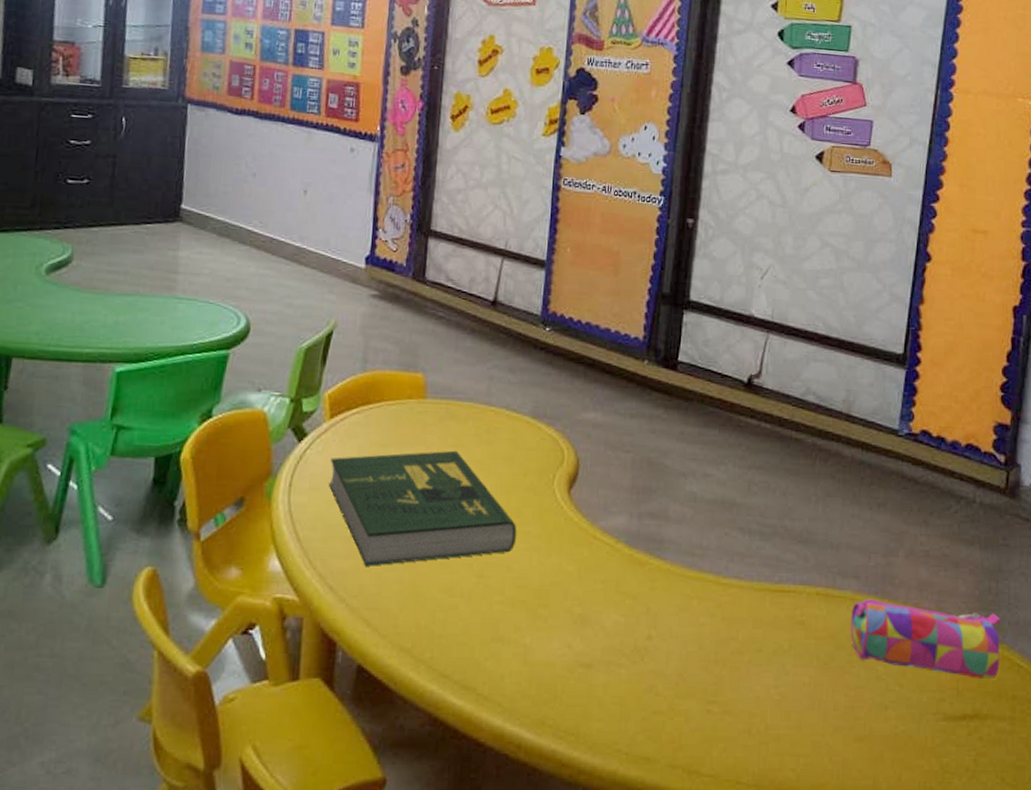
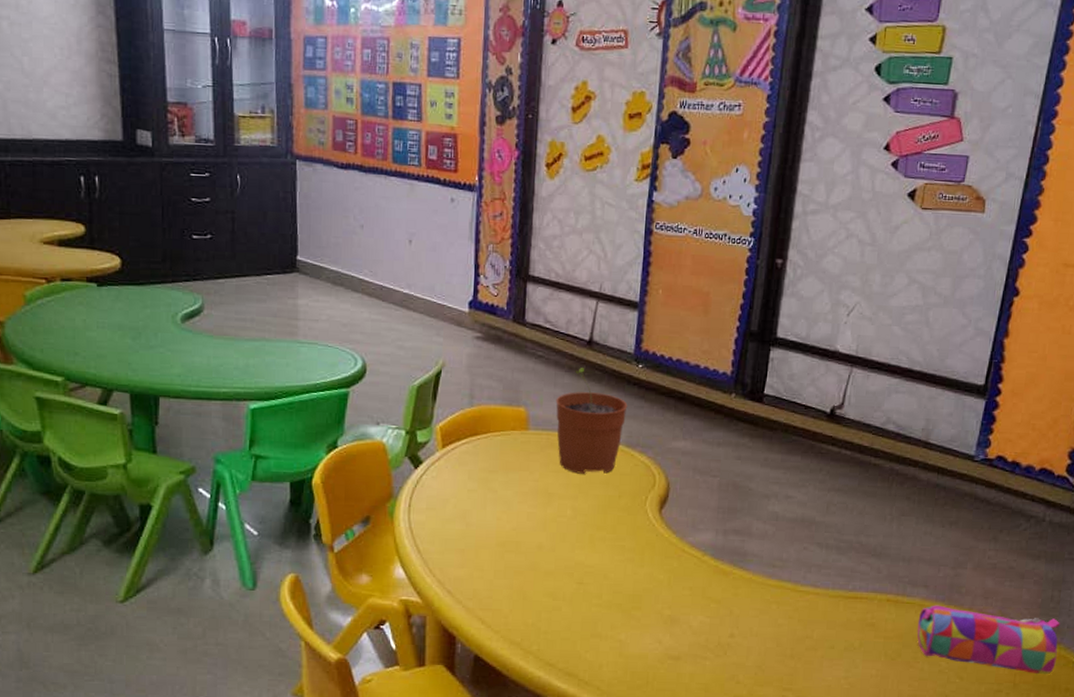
book: present [329,450,517,566] -> none [444,475,613,574]
plant pot: none [456,330,534,449] -> present [555,368,628,474]

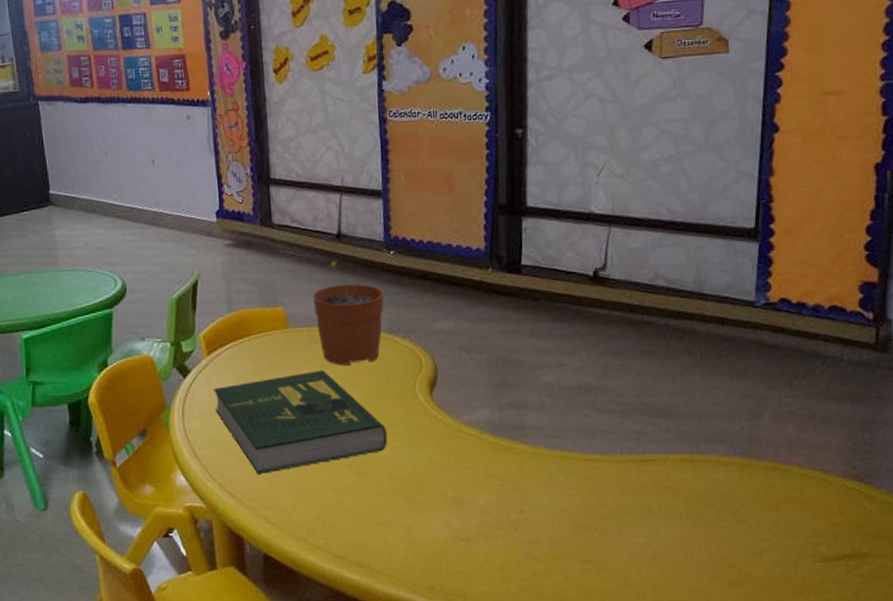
book: none [444,475,613,574] -> present [214,369,388,474]
pencil case: present [917,605,1060,675] -> none [718,459,878,523]

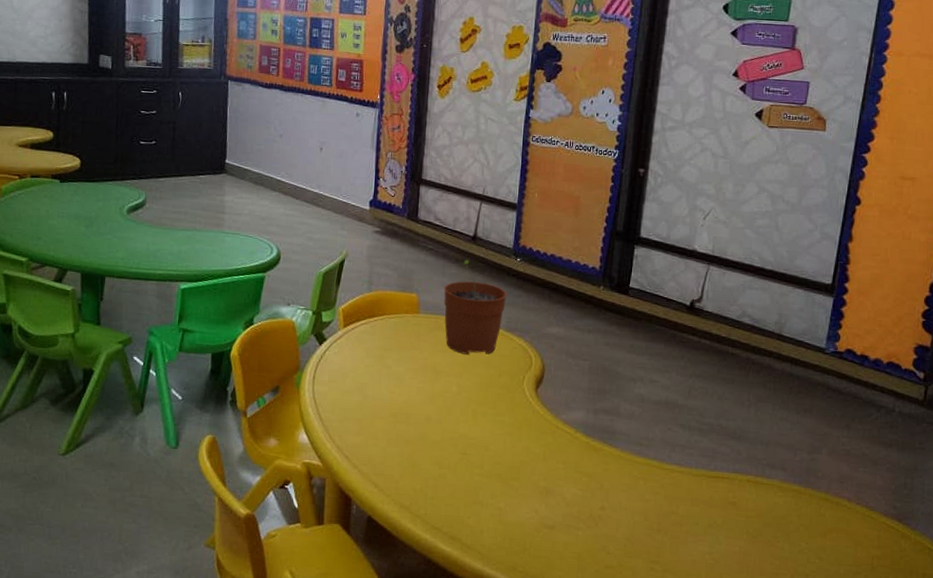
book: present [214,369,388,474] -> none [344,355,494,442]

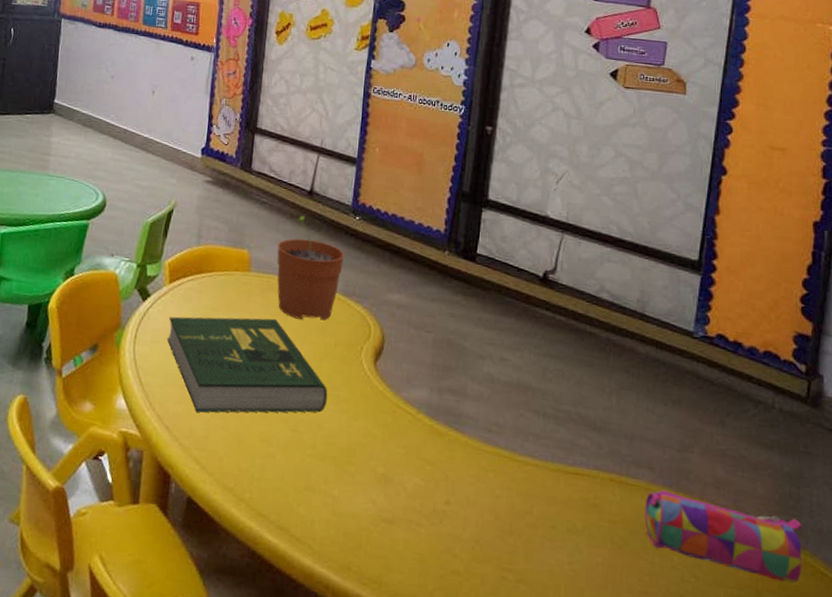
book: none [344,355,494,442] -> present [167,316,328,413]
pencil case: none [776,487,914,560] -> present [644,490,802,584]

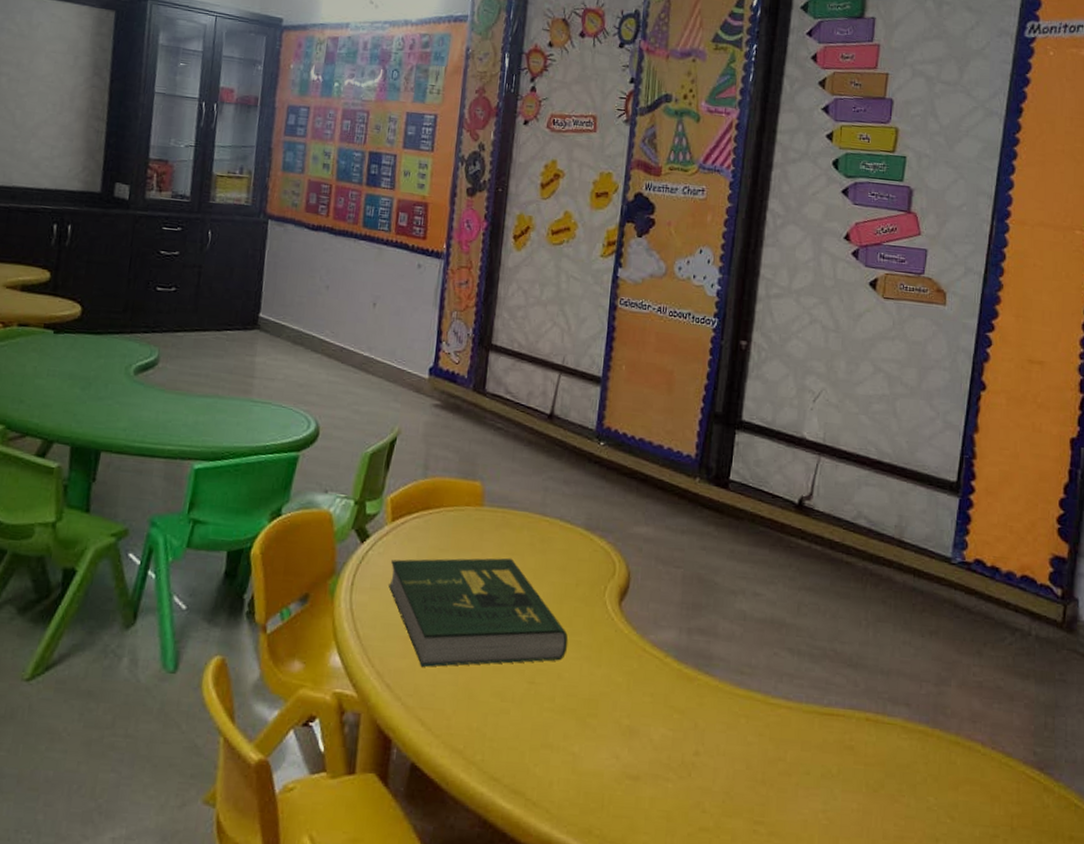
plant pot: present [277,216,345,321] -> none [513,442,588,558]
pencil case: present [644,490,802,584] -> none [900,727,1057,819]

